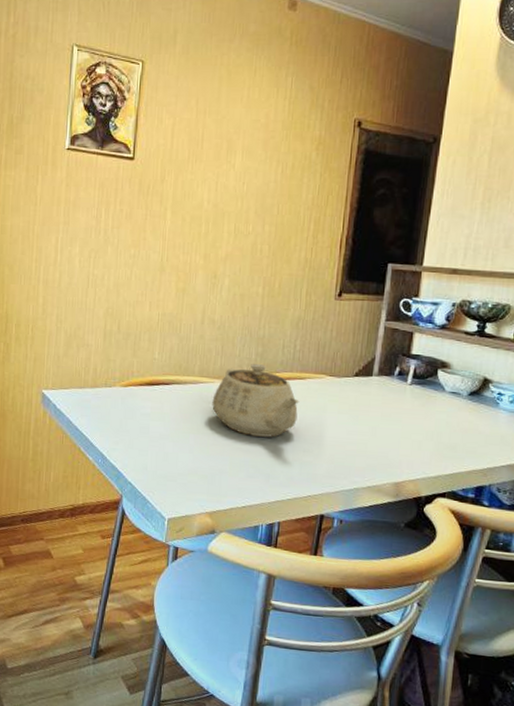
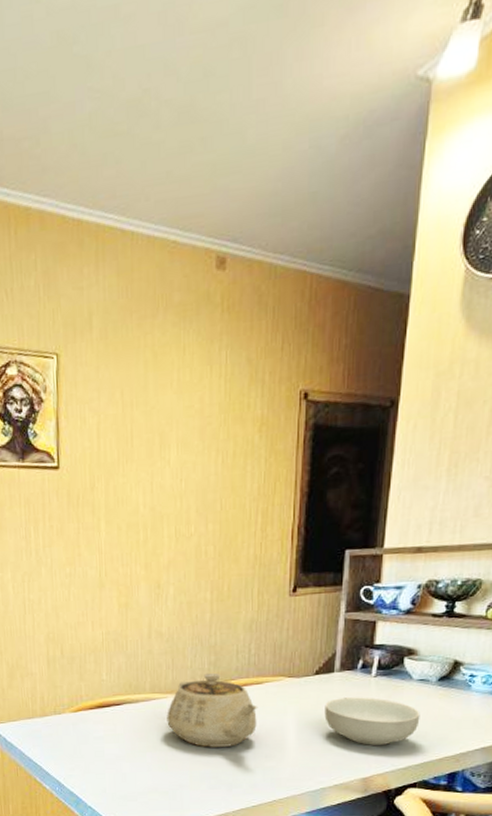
cereal bowl: none [361,401,451,452] -> present [324,697,420,745]

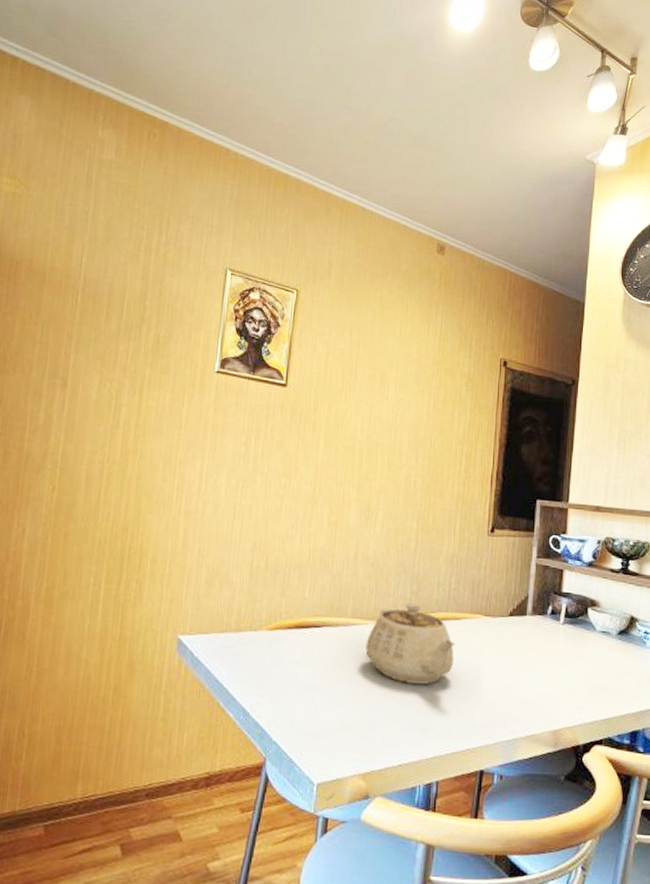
cereal bowl: present [324,697,420,745] -> none [517,642,604,696]

